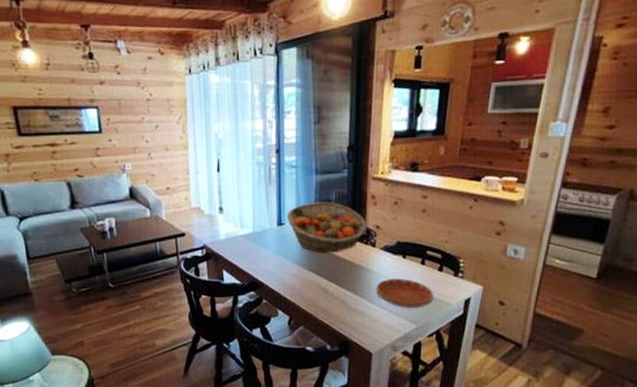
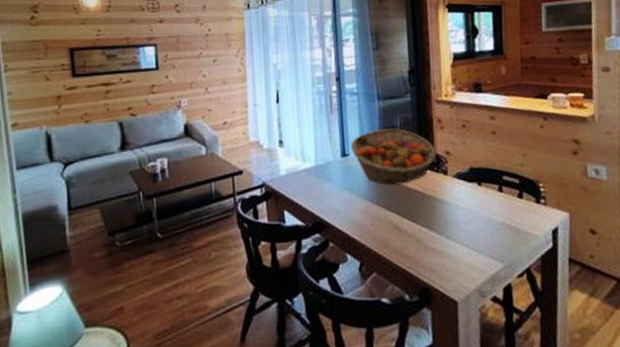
saucer: present [376,279,433,308] -> none [453,209,517,244]

